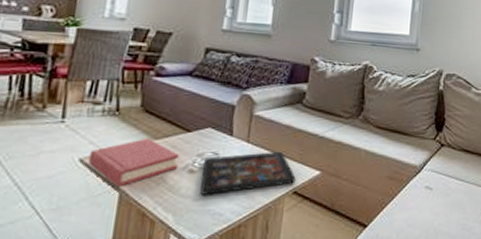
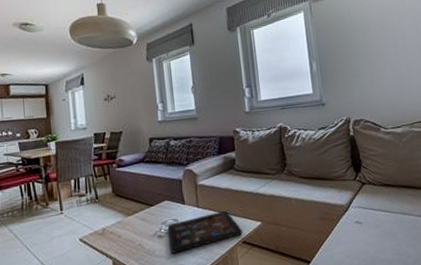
hardback book: present [88,138,180,187] -> none [85,216,150,256]

